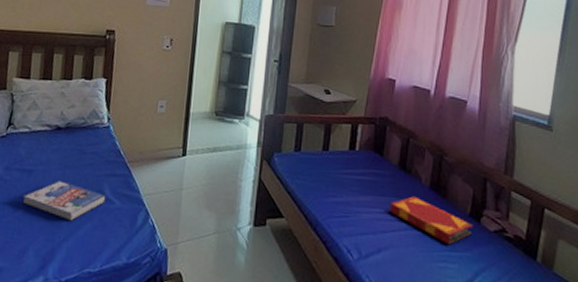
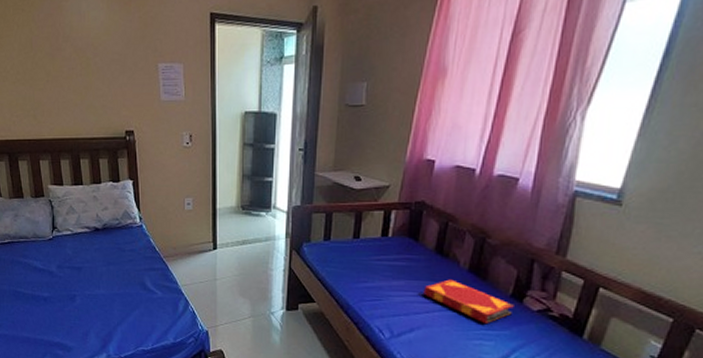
book: present [22,180,106,221] -> none [77,275,148,310]

